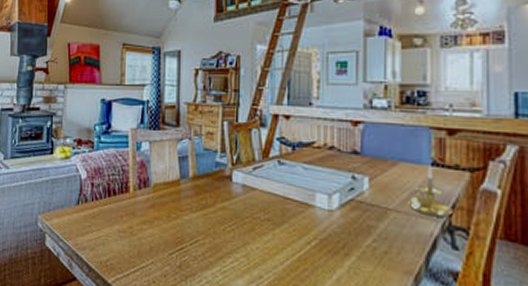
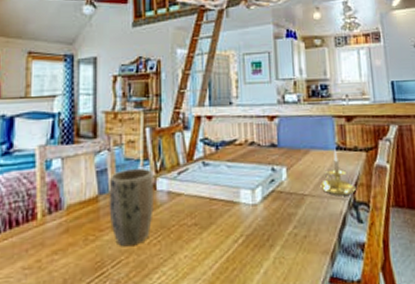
plant pot: none [189,158,229,229] -> present [109,167,154,247]

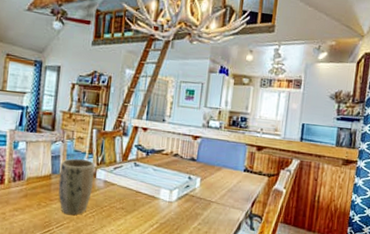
candle holder: present [320,150,357,196] -> none [225,171,255,208]

